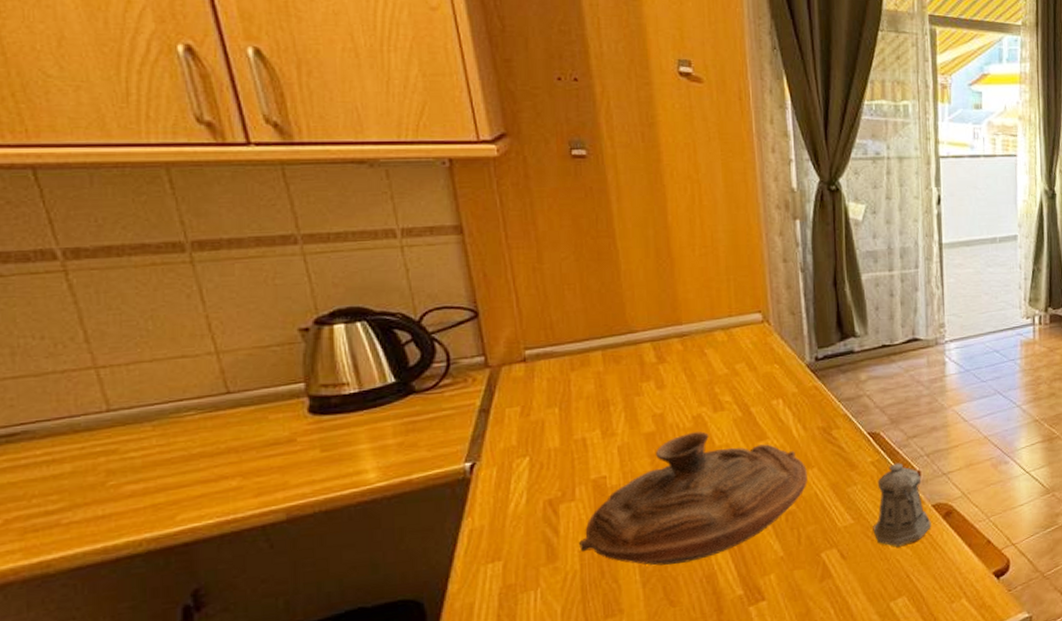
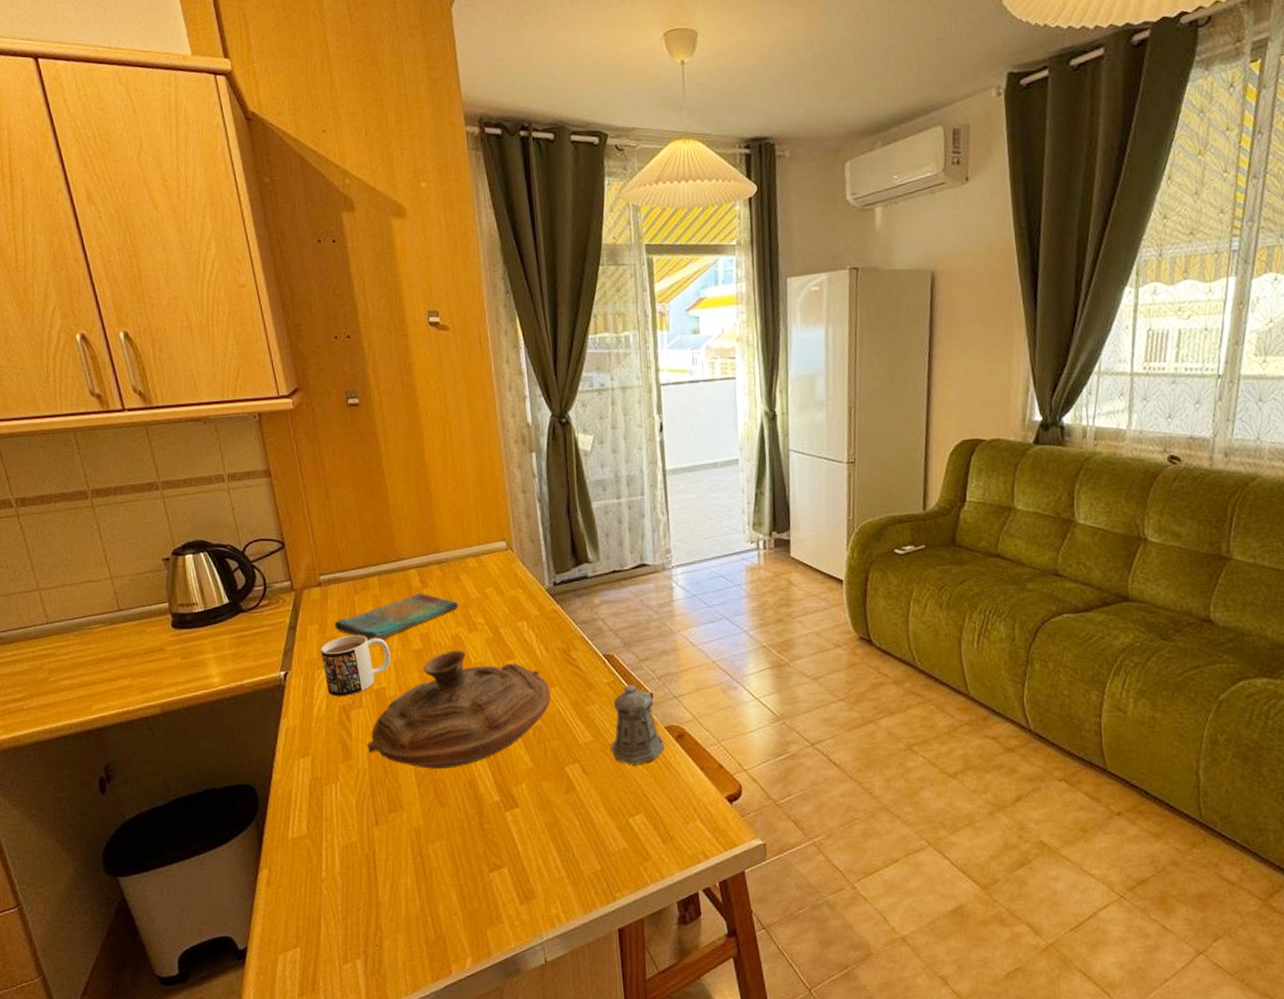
mug: none [521,418,614,489] -> present [320,635,391,696]
dish towel: none [541,369,702,424] -> present [334,593,459,641]

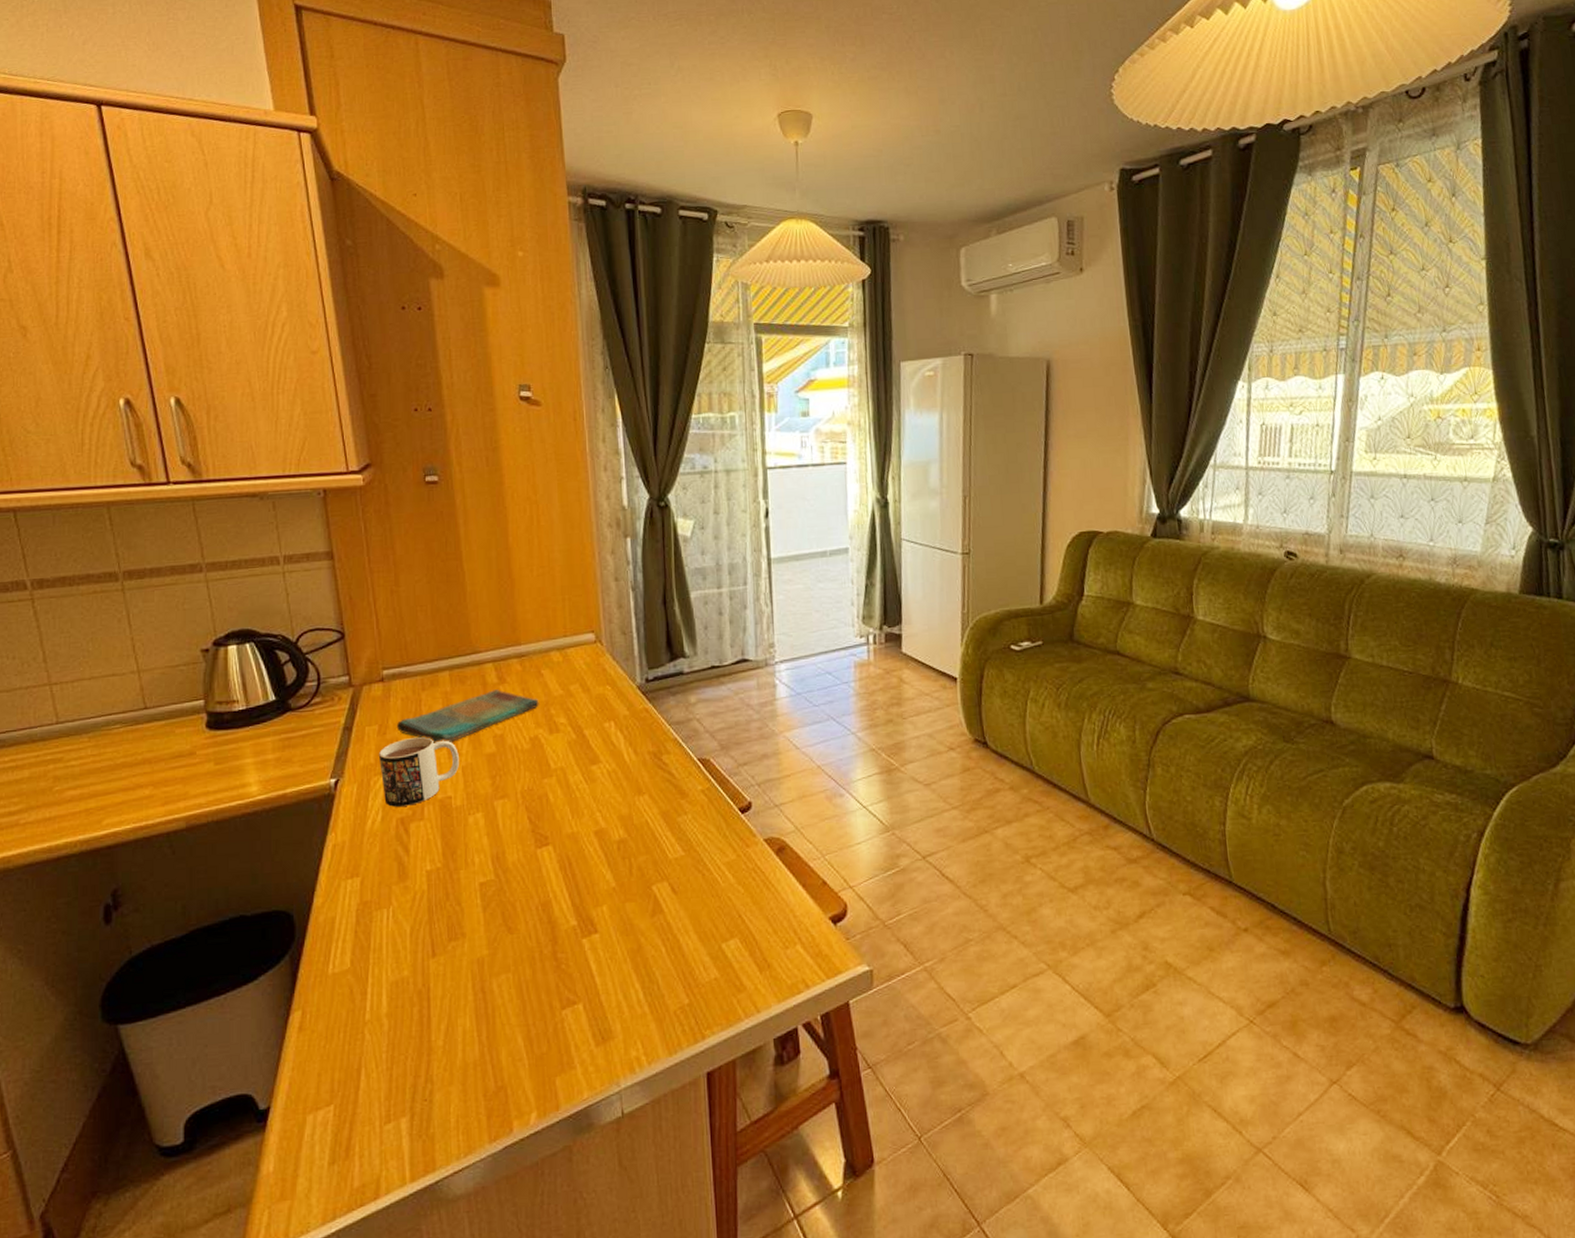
decorative bowl: present [367,650,551,769] -> none [427,754,639,890]
pepper shaker: present [610,684,665,766] -> none [703,792,764,883]

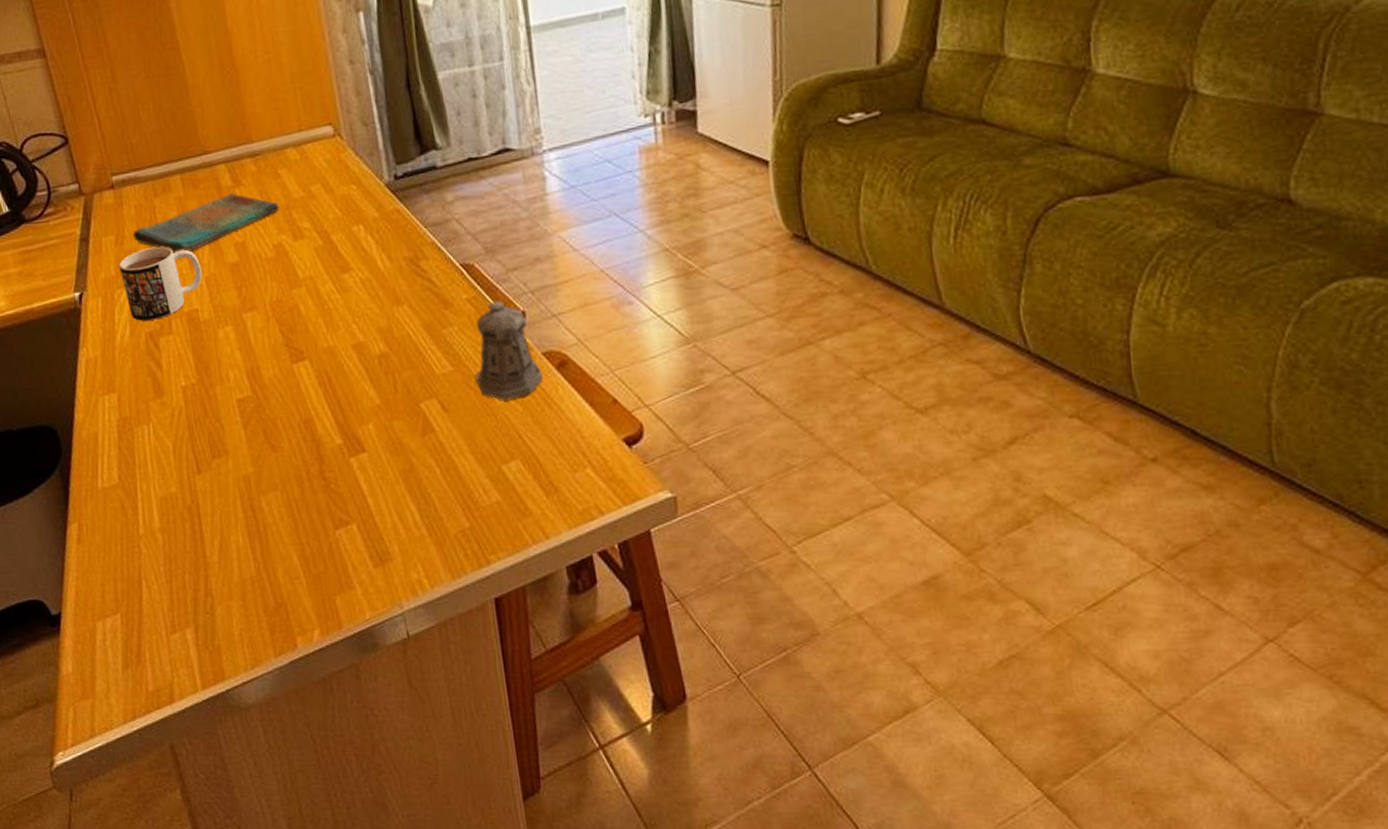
pepper shaker: none [703,792,764,883] -> present [475,300,543,401]

